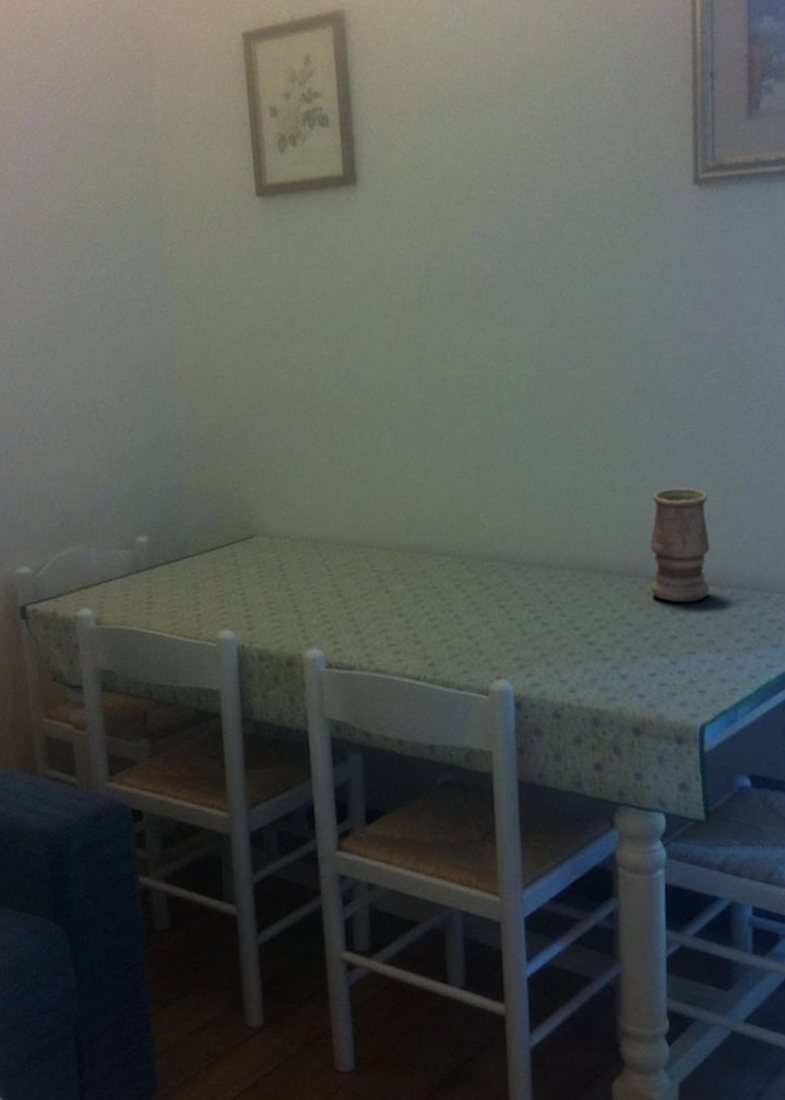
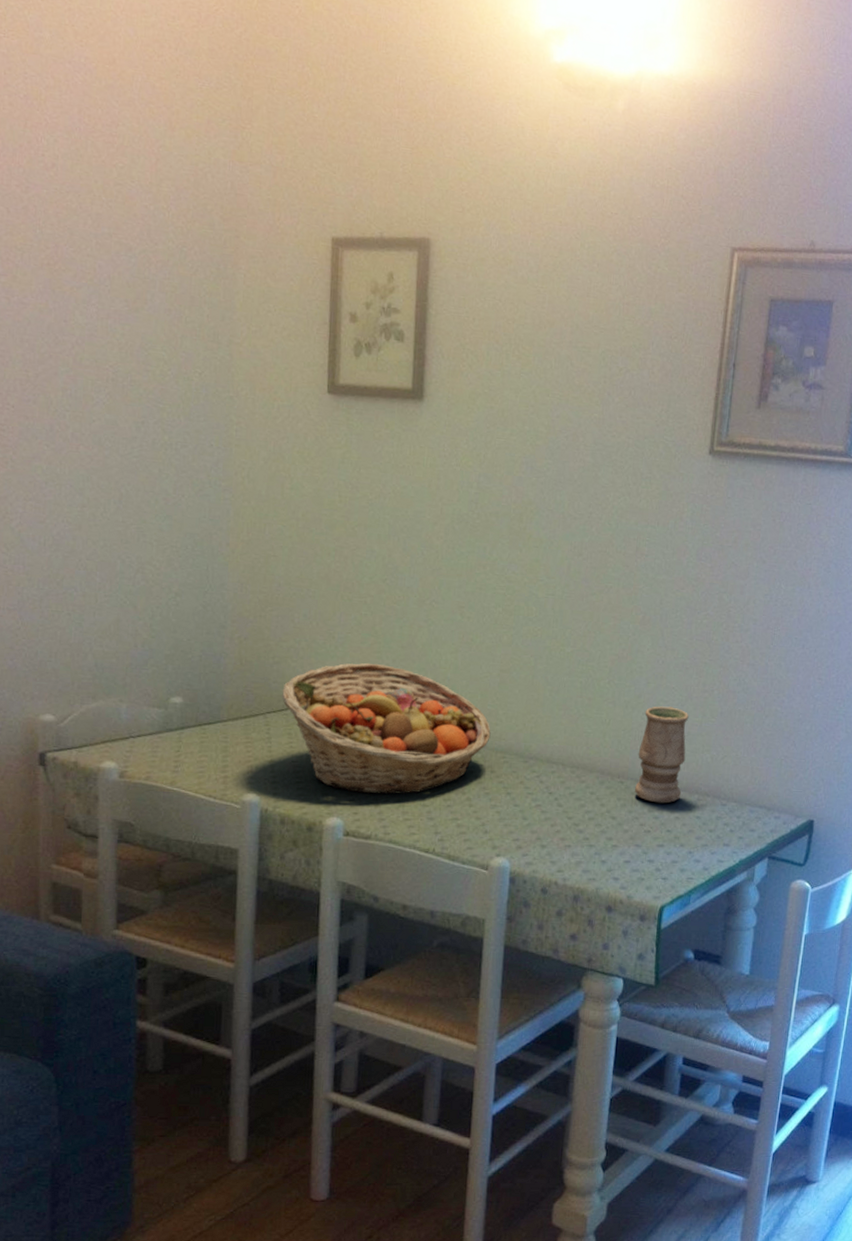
fruit basket: none [245,477,474,620] -> present [282,663,491,795]

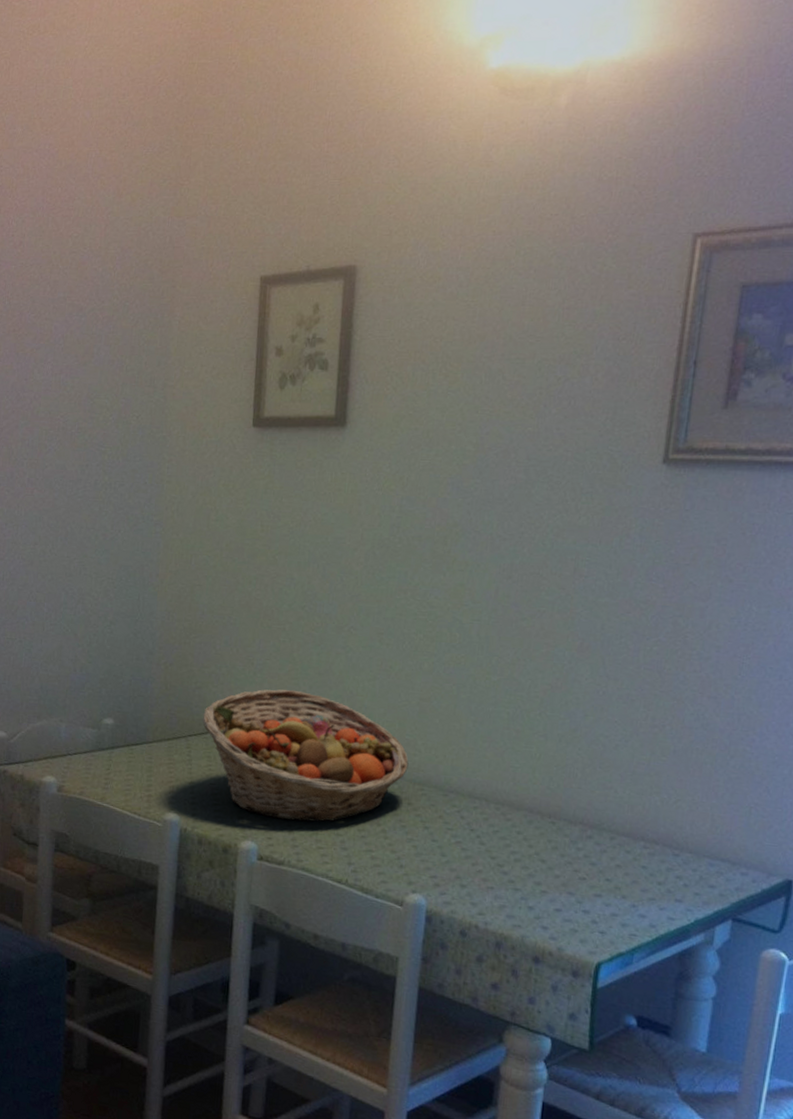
vase: present [635,706,689,804] -> none [568,741,635,849]

